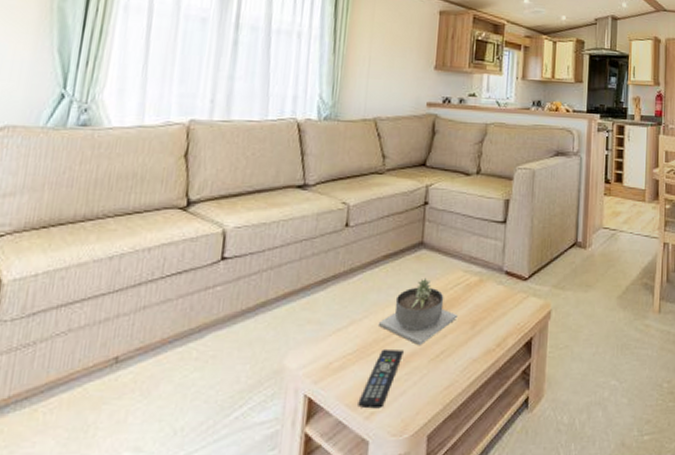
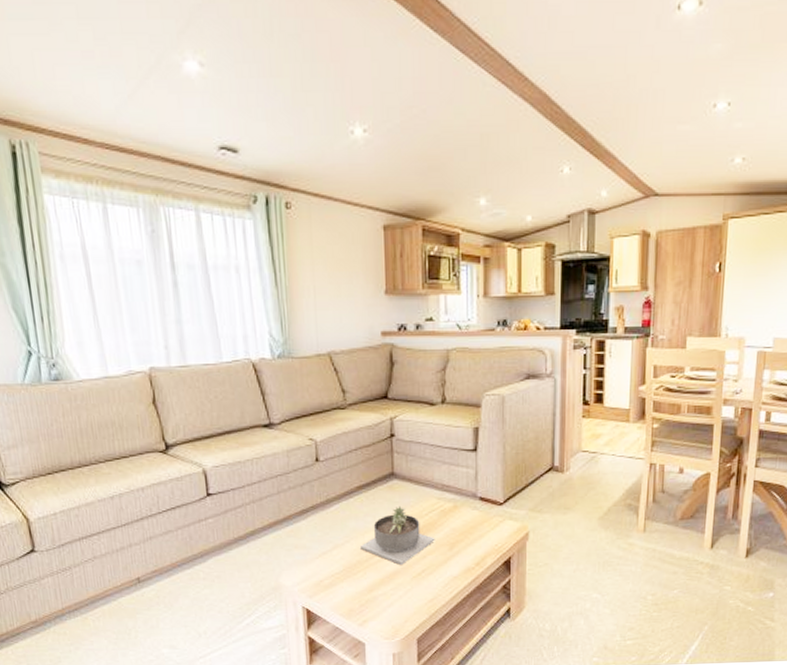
remote control: present [358,348,405,409] -> none [351,568,388,618]

